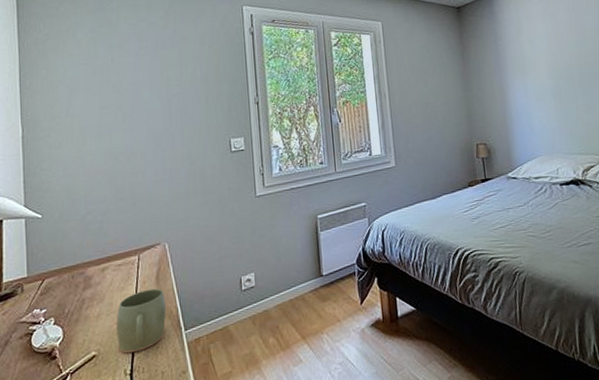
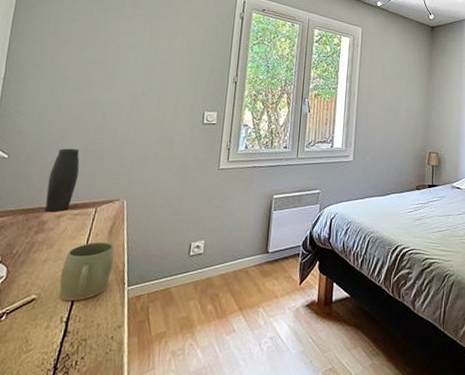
vase: none [85,198,115,266] -> present [45,148,80,212]

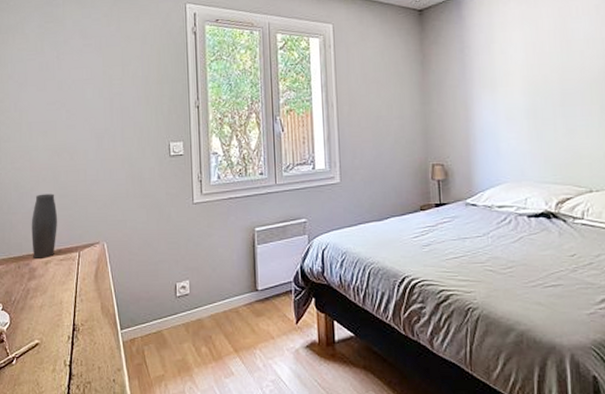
mug: present [59,242,115,301] -> none [57,286,104,345]

